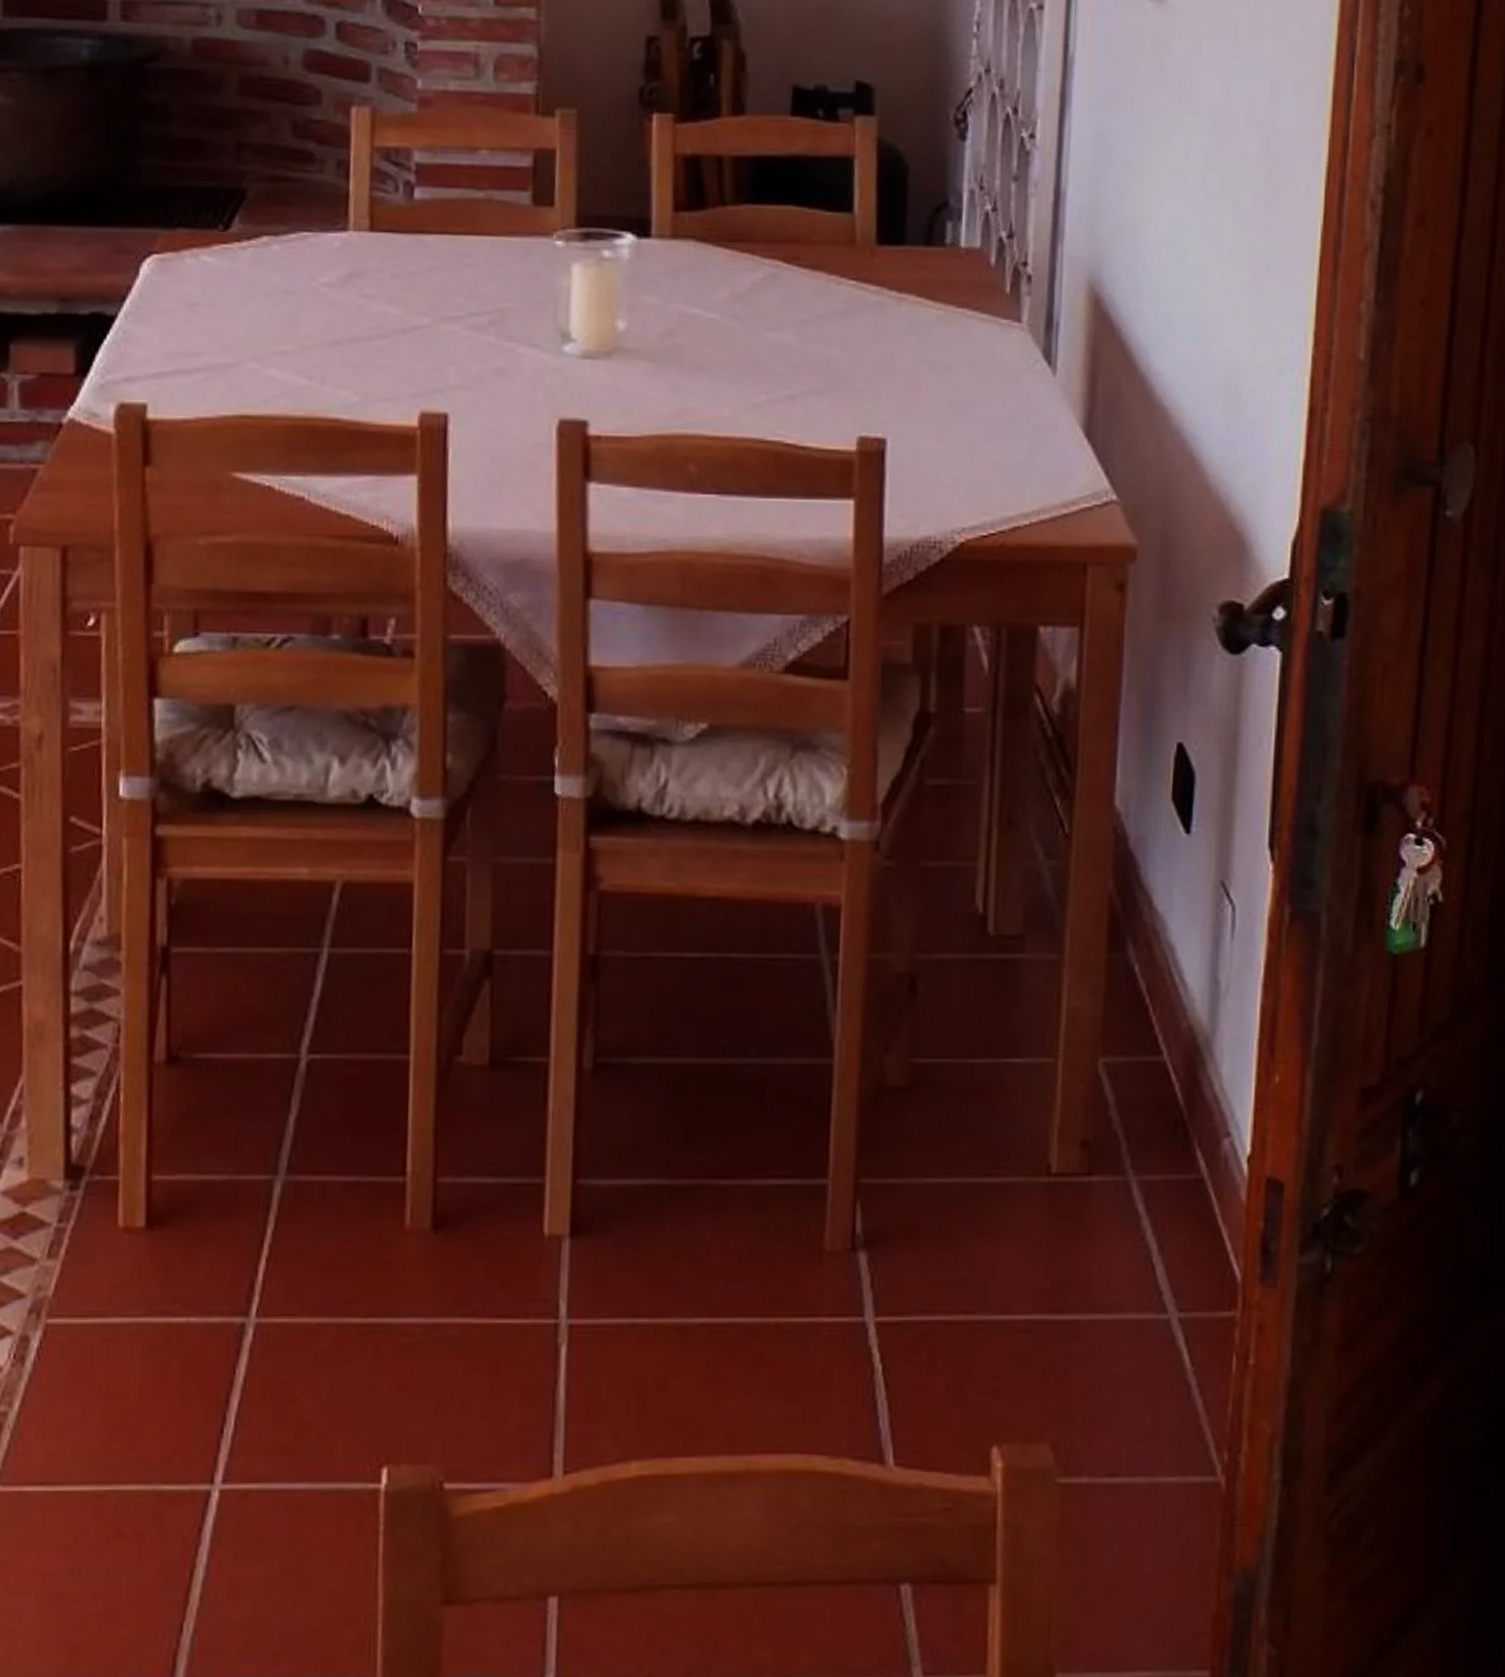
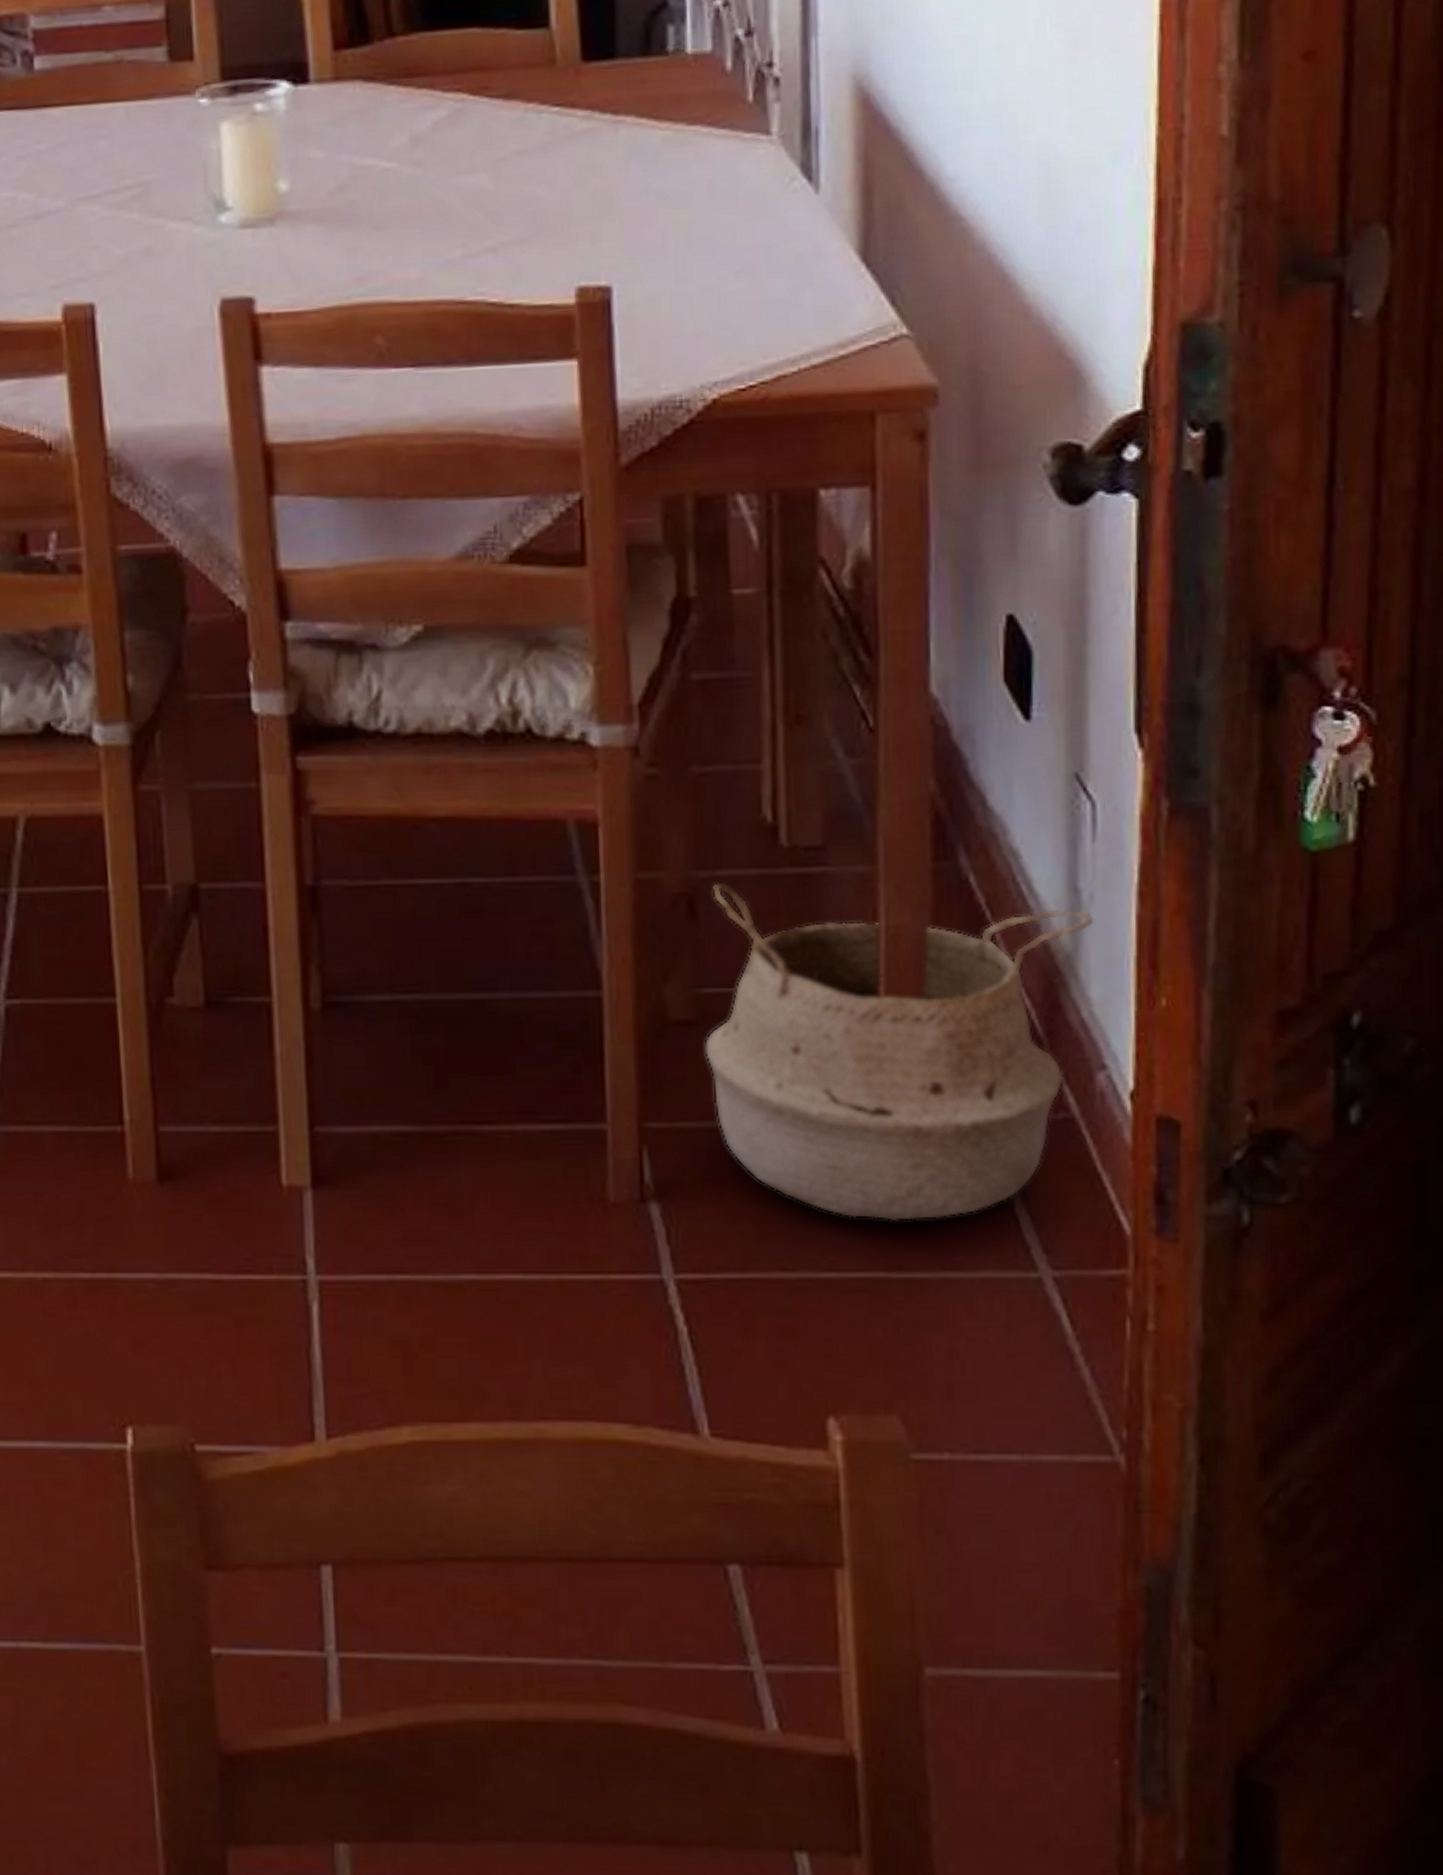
woven basket: none [913,964,1229,1269] -> present [704,882,1094,1222]

